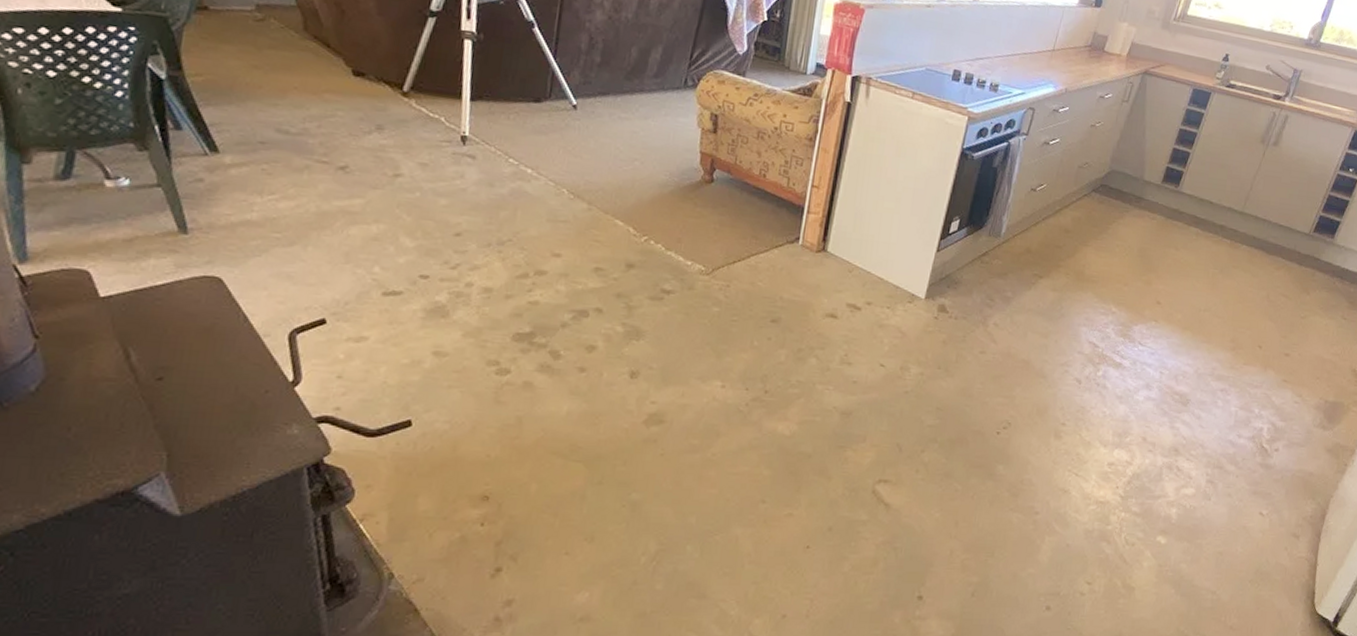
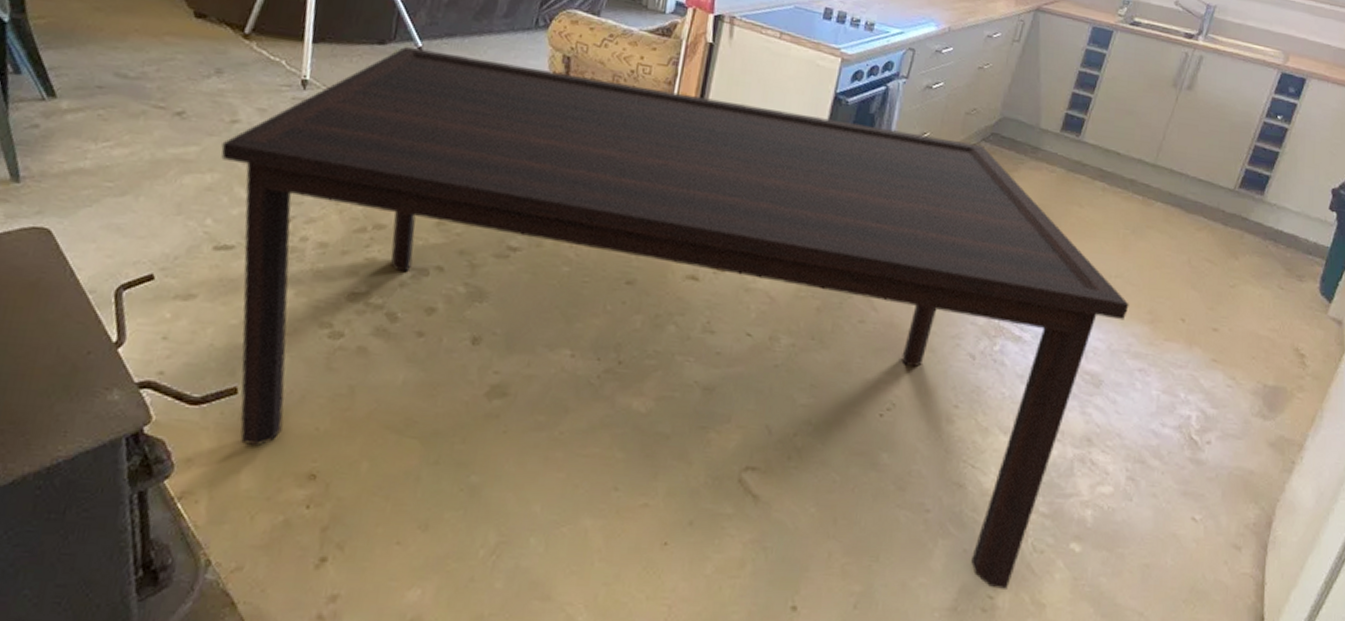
dining table: none [385,105,1215,577] -> present [221,47,1129,591]

